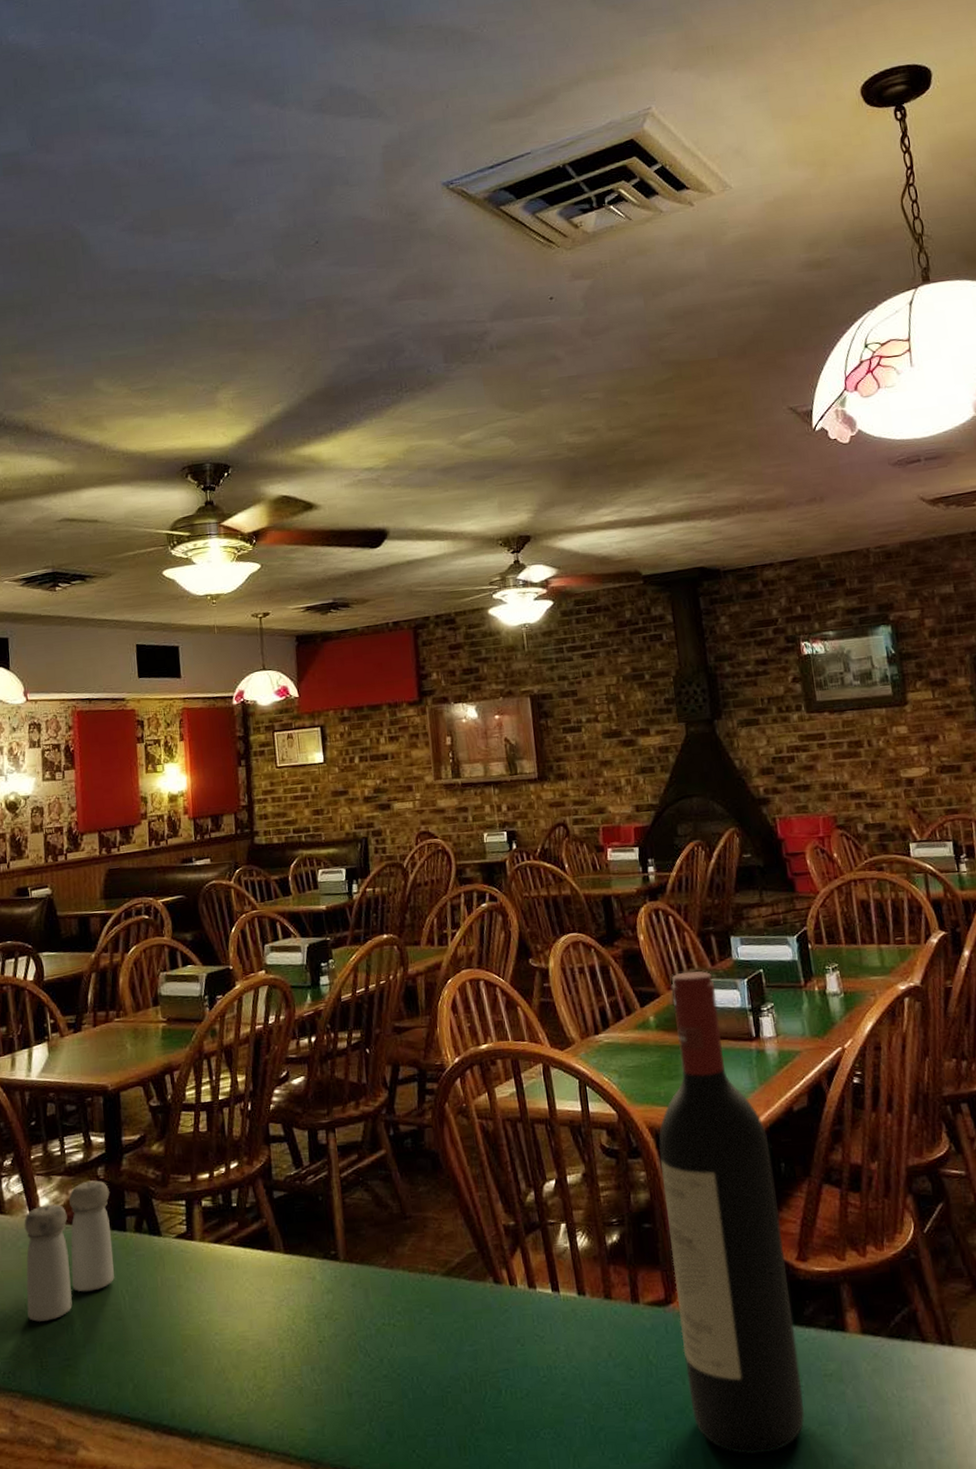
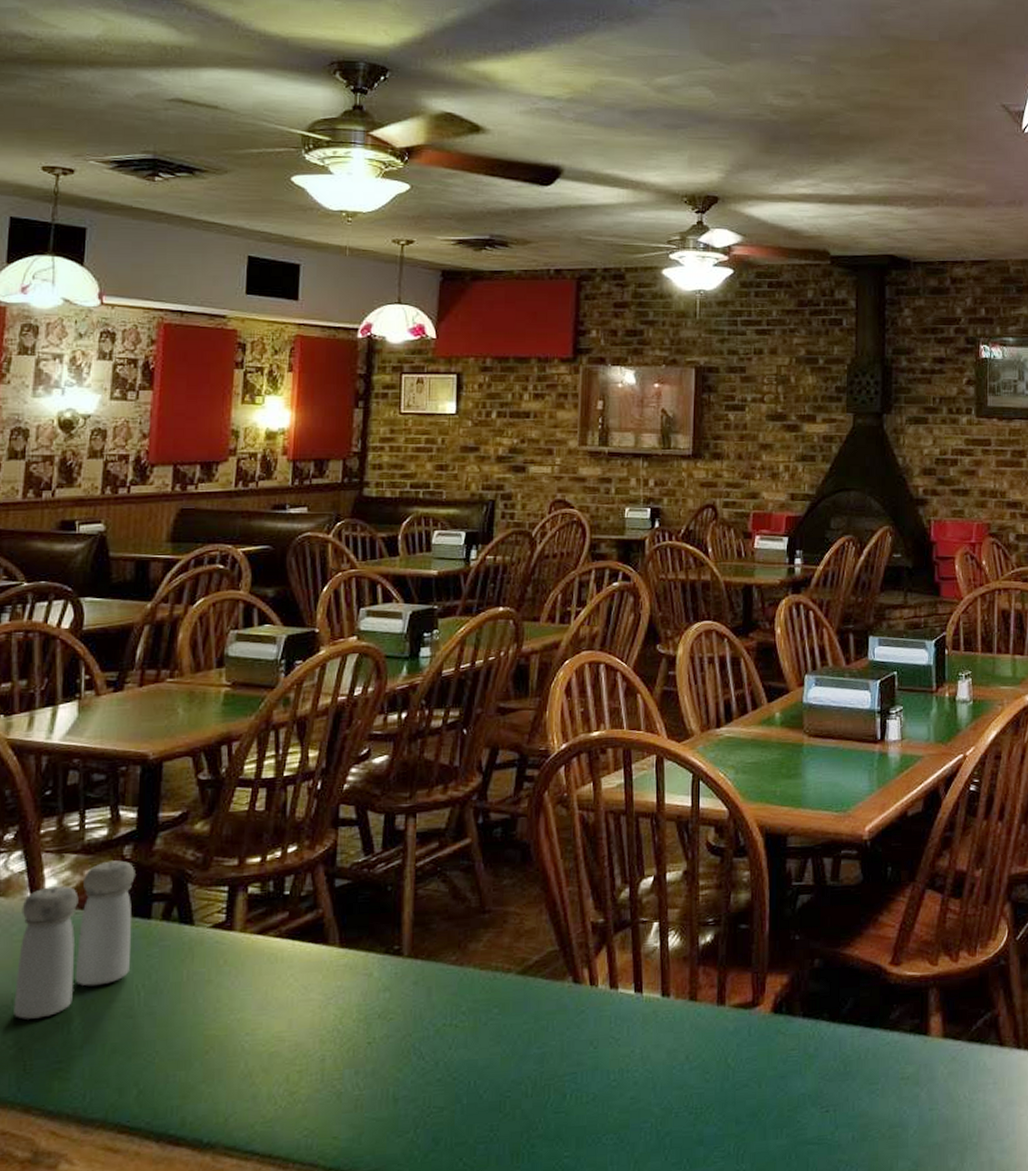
wine bottle: present [658,971,805,1455] -> none [763,669,879,1158]

